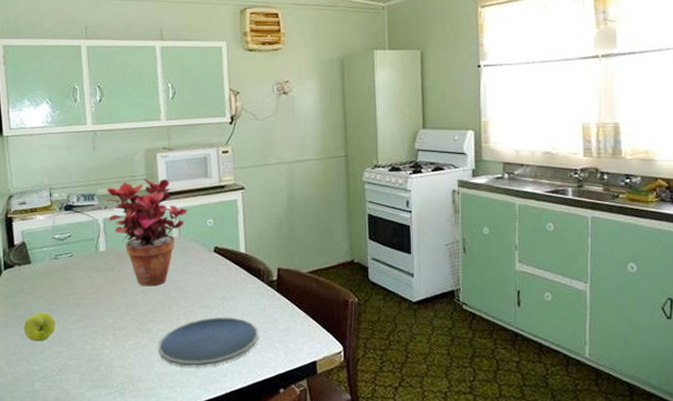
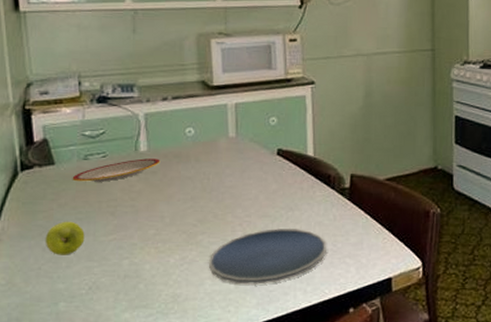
plate: none [45,257,117,278] -> present [72,158,161,182]
potted plant: present [105,178,189,287] -> none [147,68,248,193]

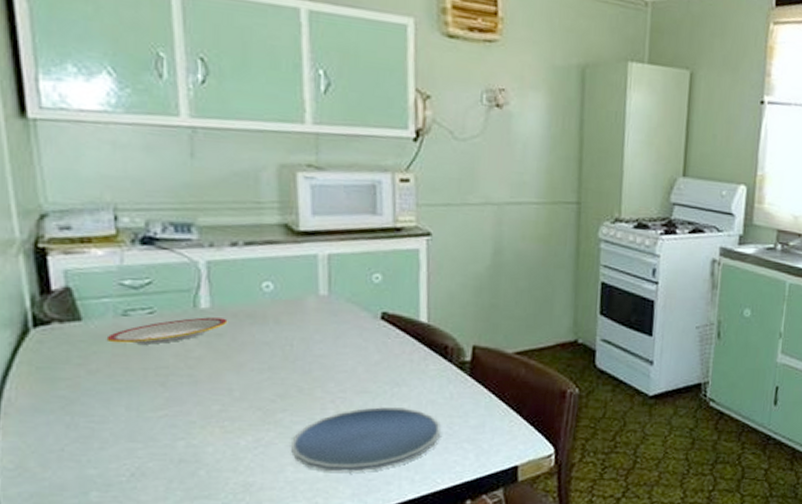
apple: present [45,221,85,255] -> none [69,392,125,434]

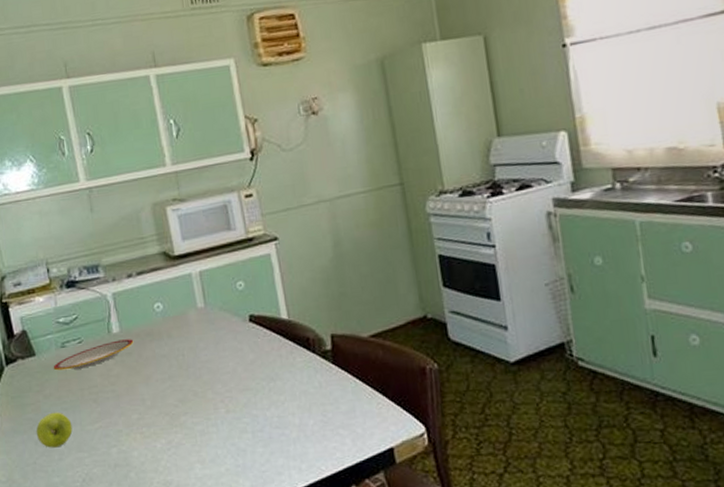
apple: none [69,392,125,434] -> present [36,412,73,448]
plate: present [290,406,440,472] -> none [195,400,317,467]

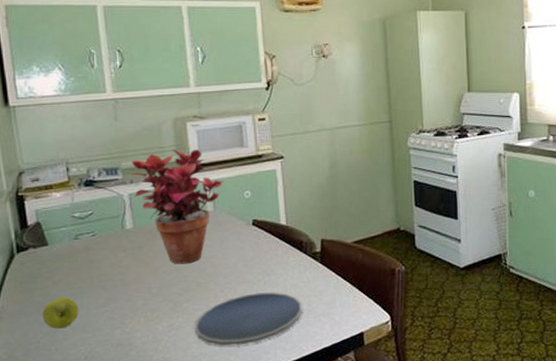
plate: present [53,339,134,371] -> none [64,235,146,260]
potted plant: none [111,237,213,372] -> present [130,149,224,265]
plate: none [195,400,317,467] -> present [194,291,302,347]

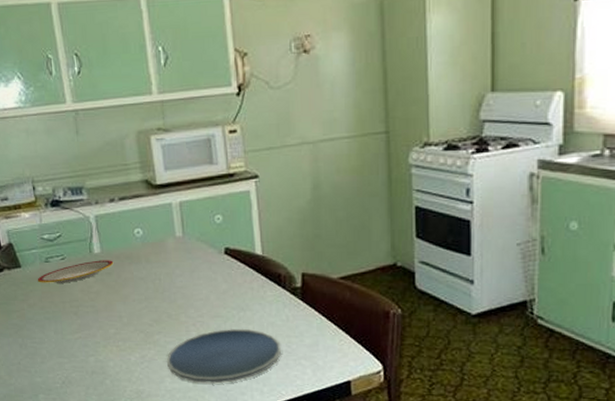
apple: present [42,296,79,329] -> none [20,320,54,352]
plate: none [64,235,146,260] -> present [37,260,114,283]
potted plant: present [130,149,224,265] -> none [95,167,193,293]

